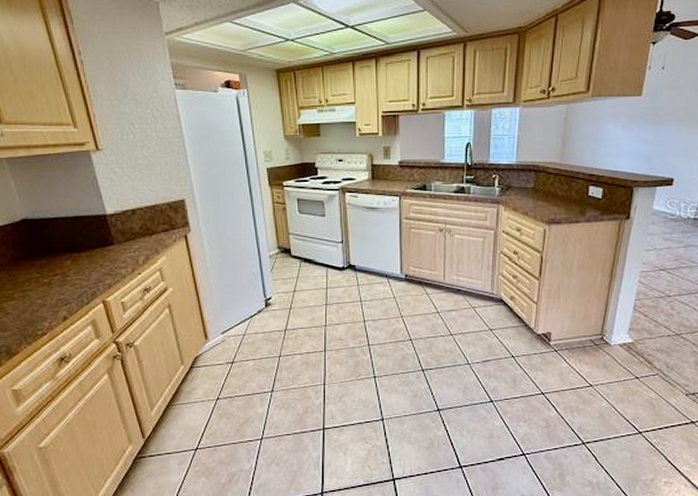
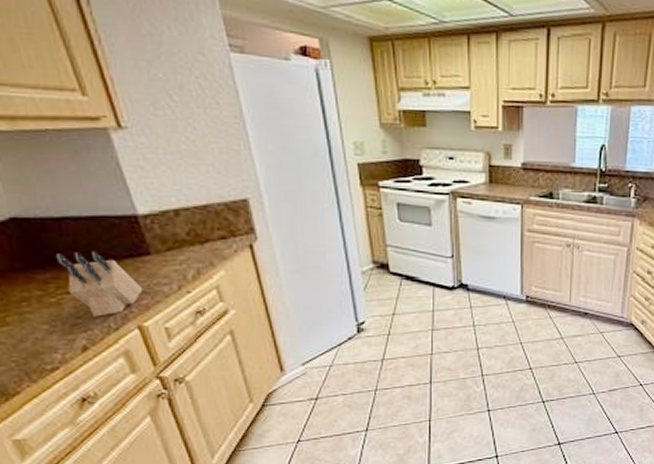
knife block: none [49,242,108,293] -> present [55,251,143,317]

